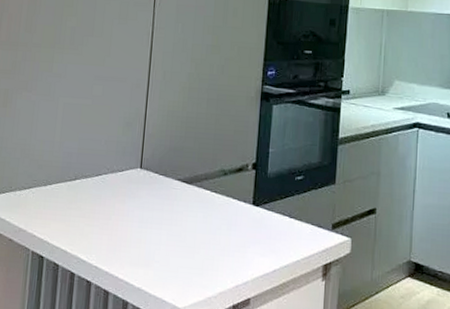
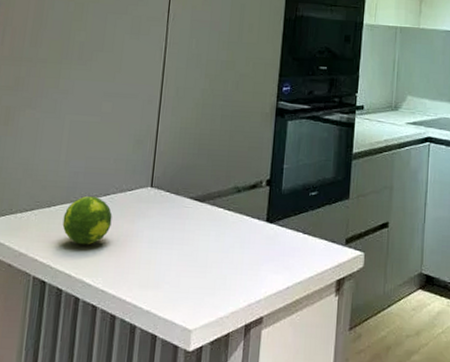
fruit: none [58,176,104,223] -> present [62,196,112,245]

